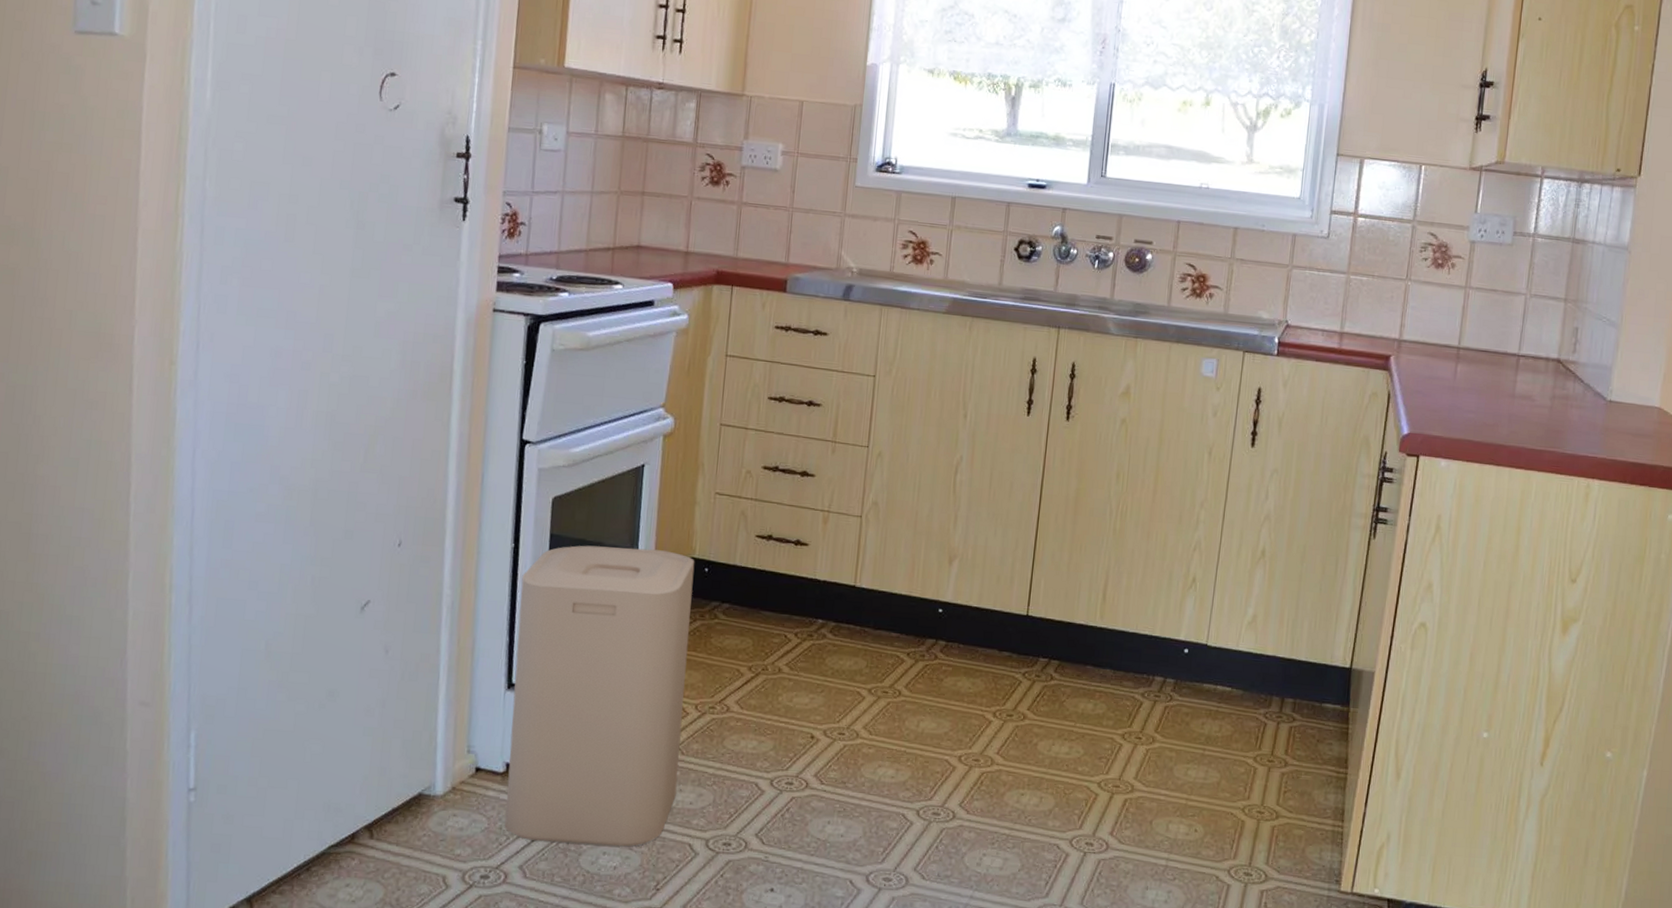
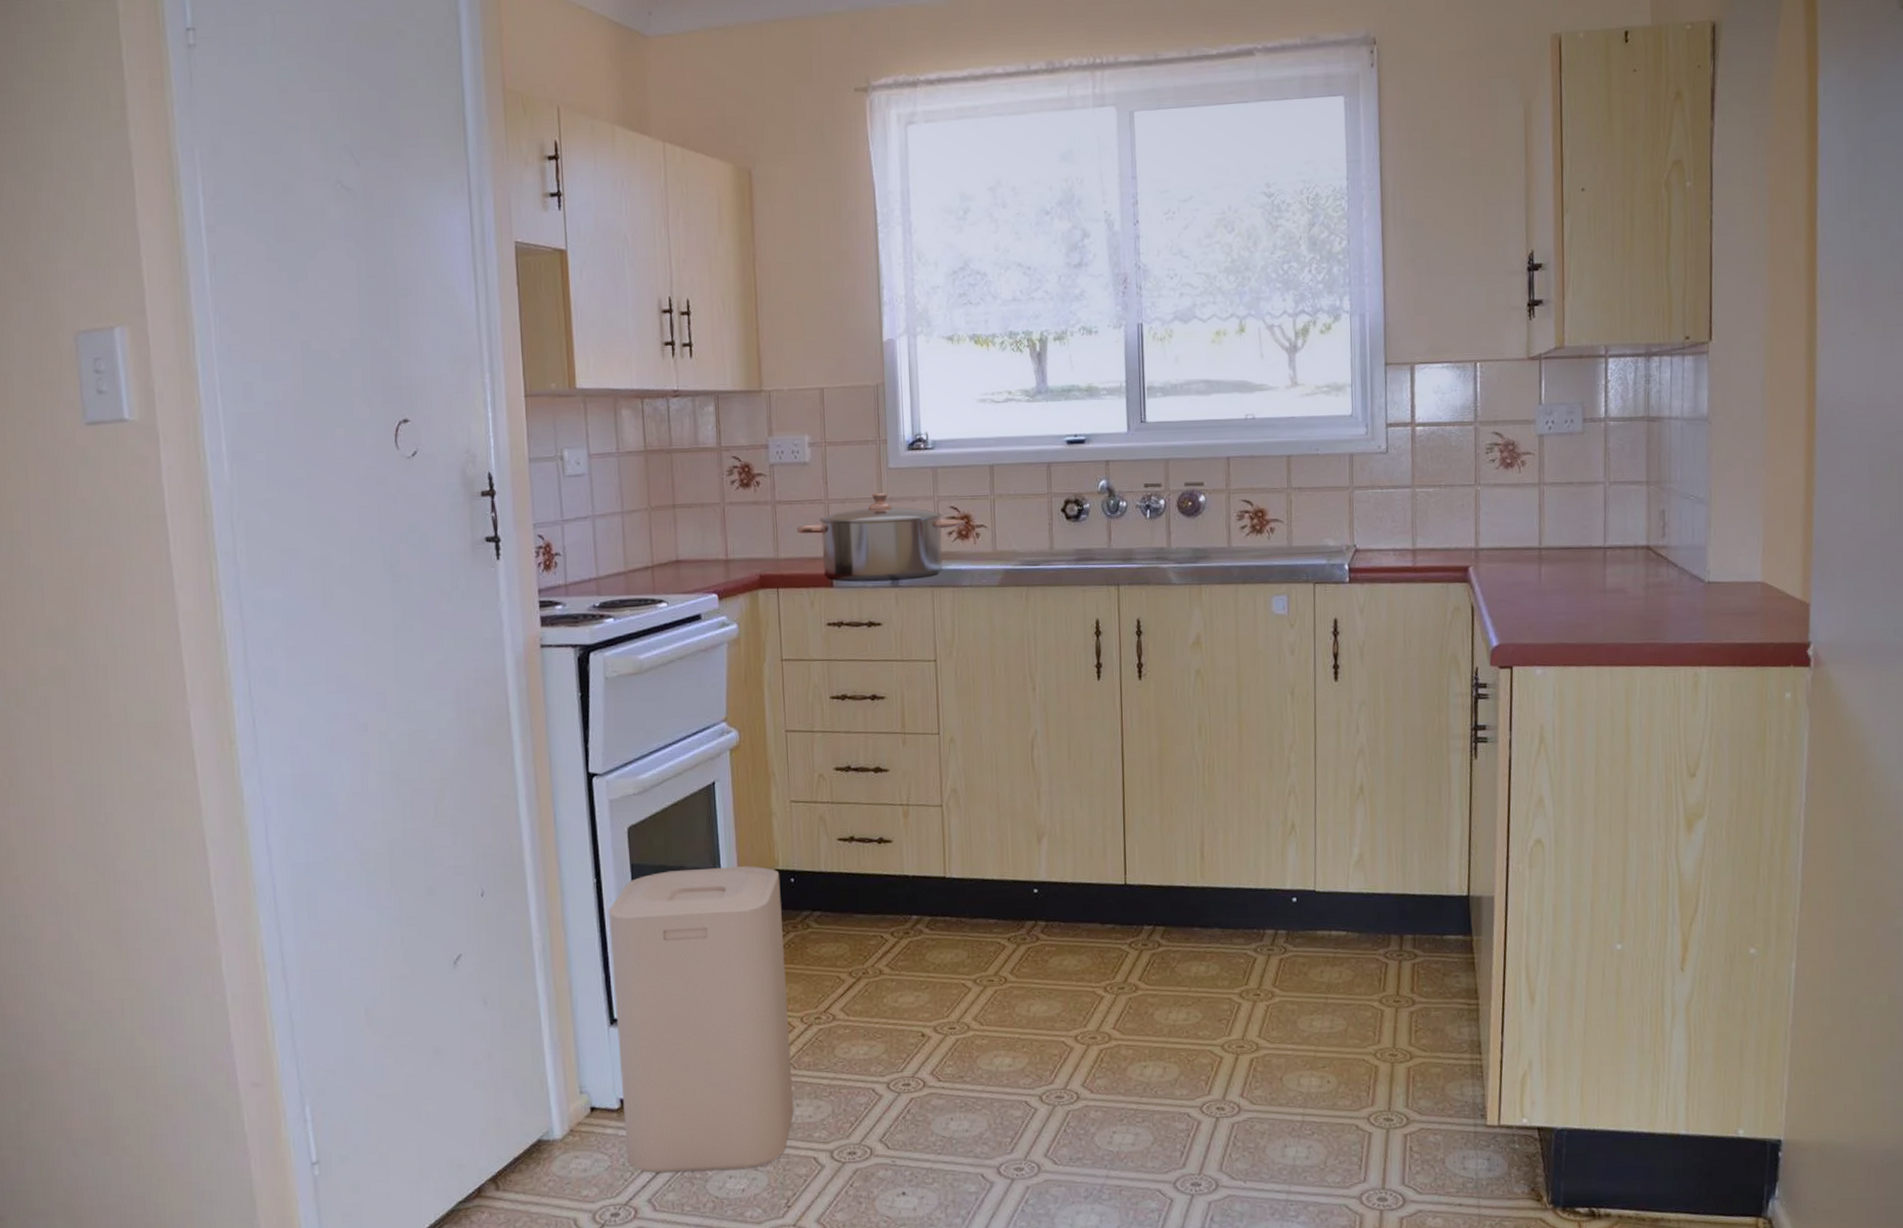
cooking pot: none [758,207,922,296] -> present [797,492,966,583]

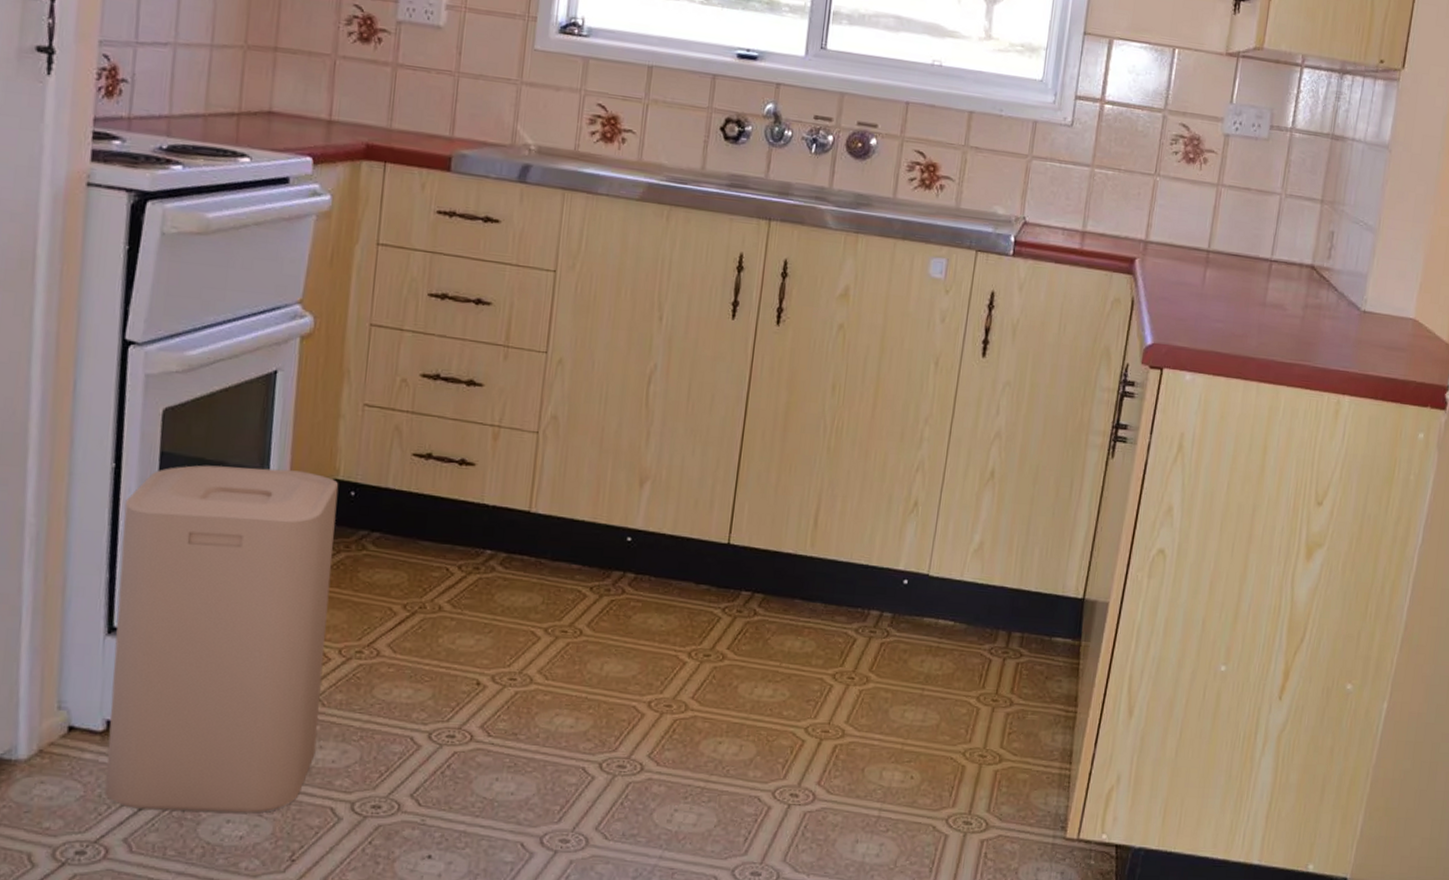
cooking pot: present [797,492,966,583] -> none [417,74,612,179]

